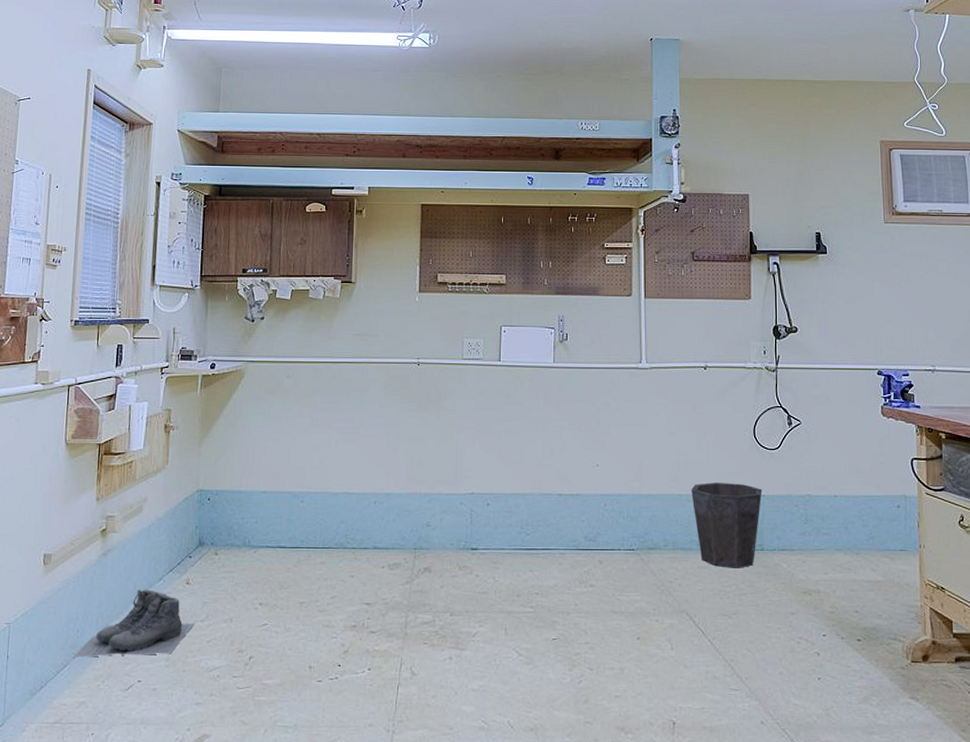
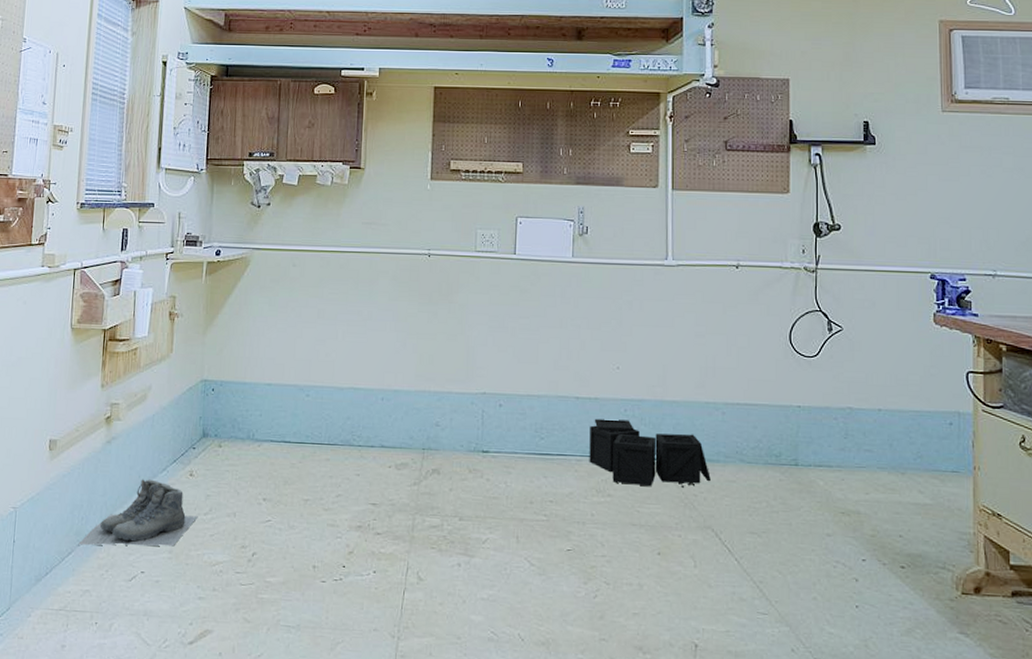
storage bin: none [572,514,685,576] -> present [589,418,711,489]
waste bin: present [691,483,762,568] -> none [719,390,798,484]

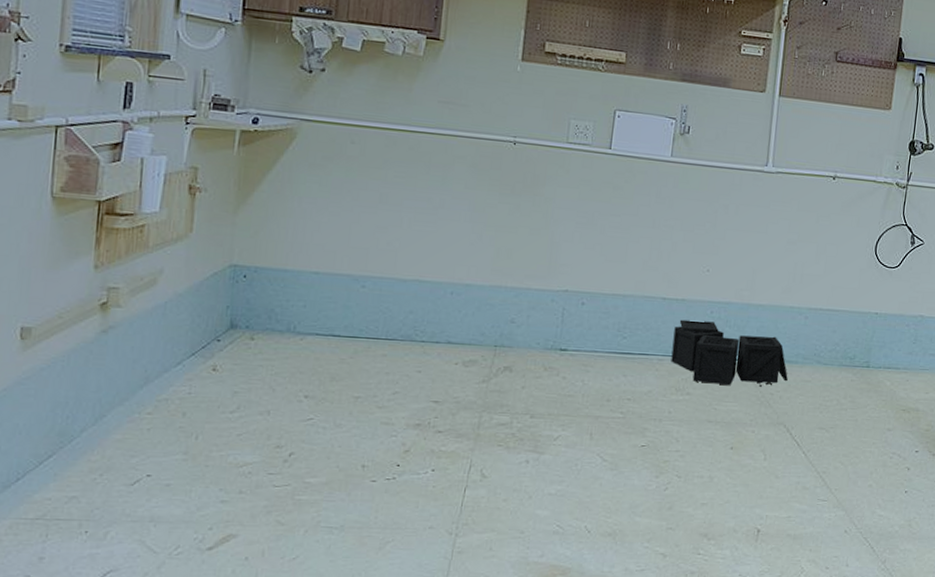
boots: present [78,479,198,547] -> none [62,373,222,448]

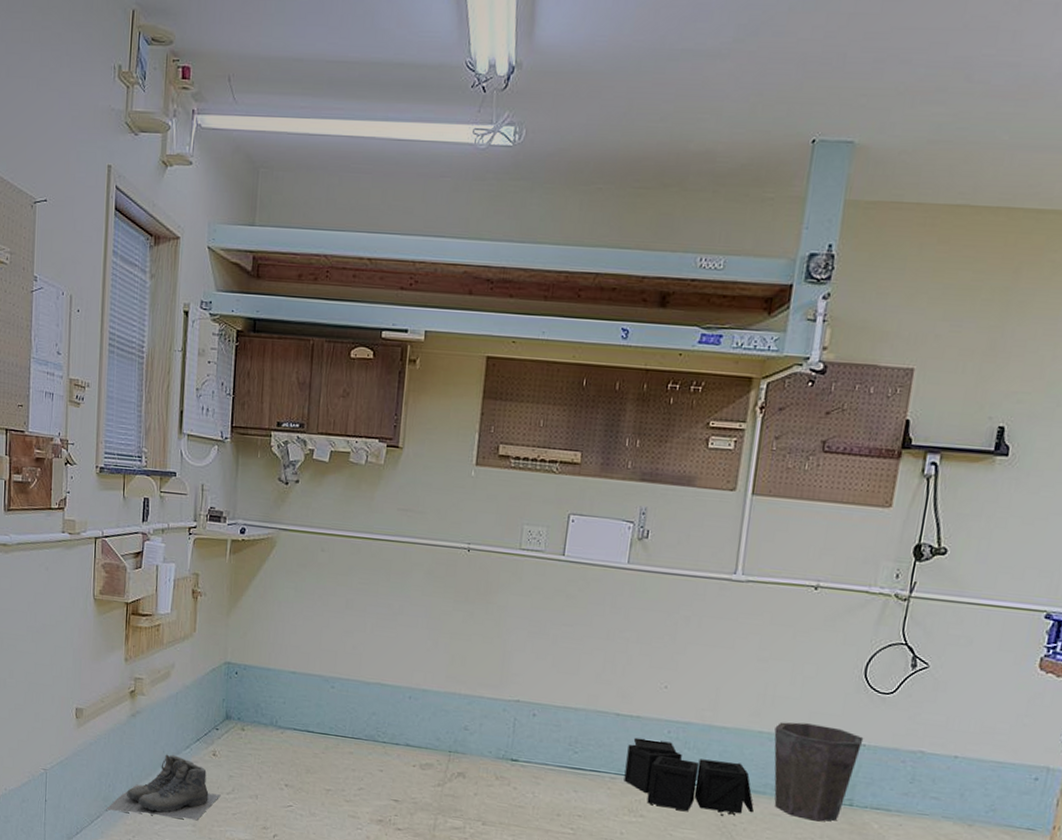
boots: none [62,373,222,448] -> present [106,754,221,821]
waste bin: none [803,296,876,384] -> present [774,721,864,822]

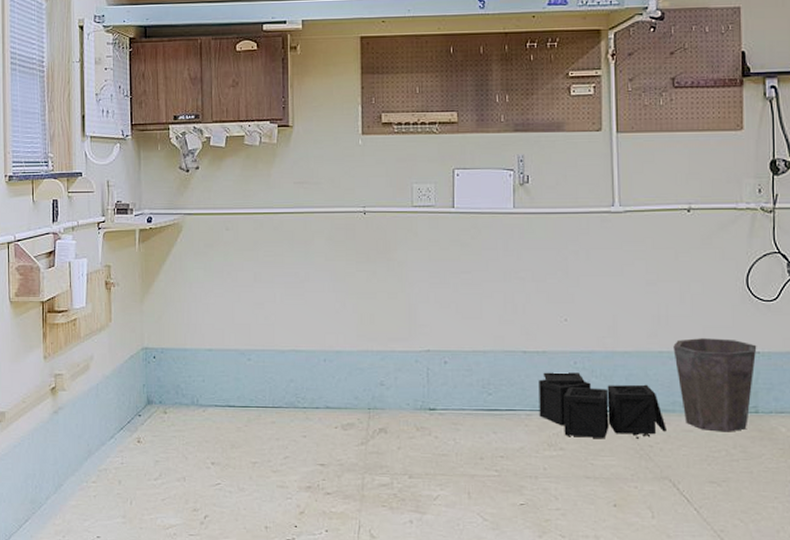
boots: present [106,754,221,821] -> none [34,447,149,513]

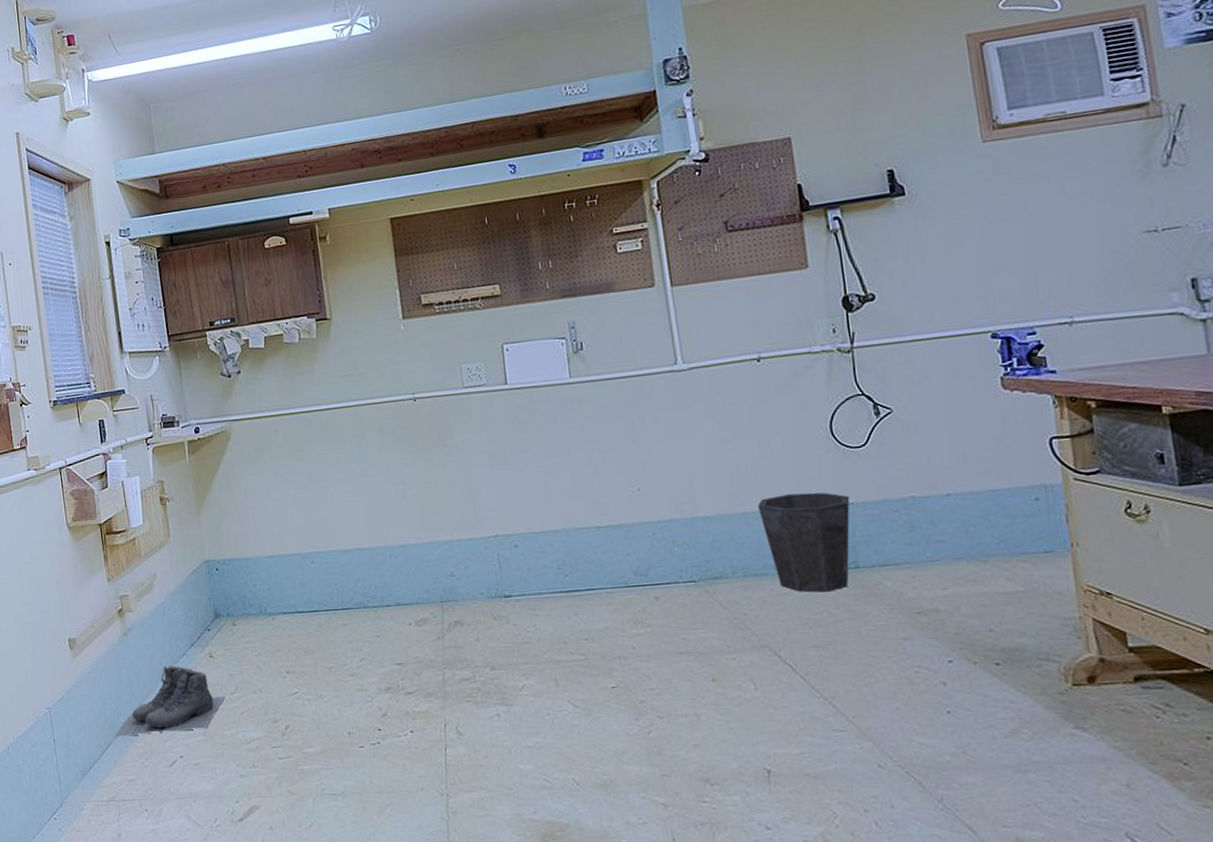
boots: none [34,447,149,513] -> present [115,665,225,737]
storage bin: present [539,372,666,440] -> none [617,543,761,612]

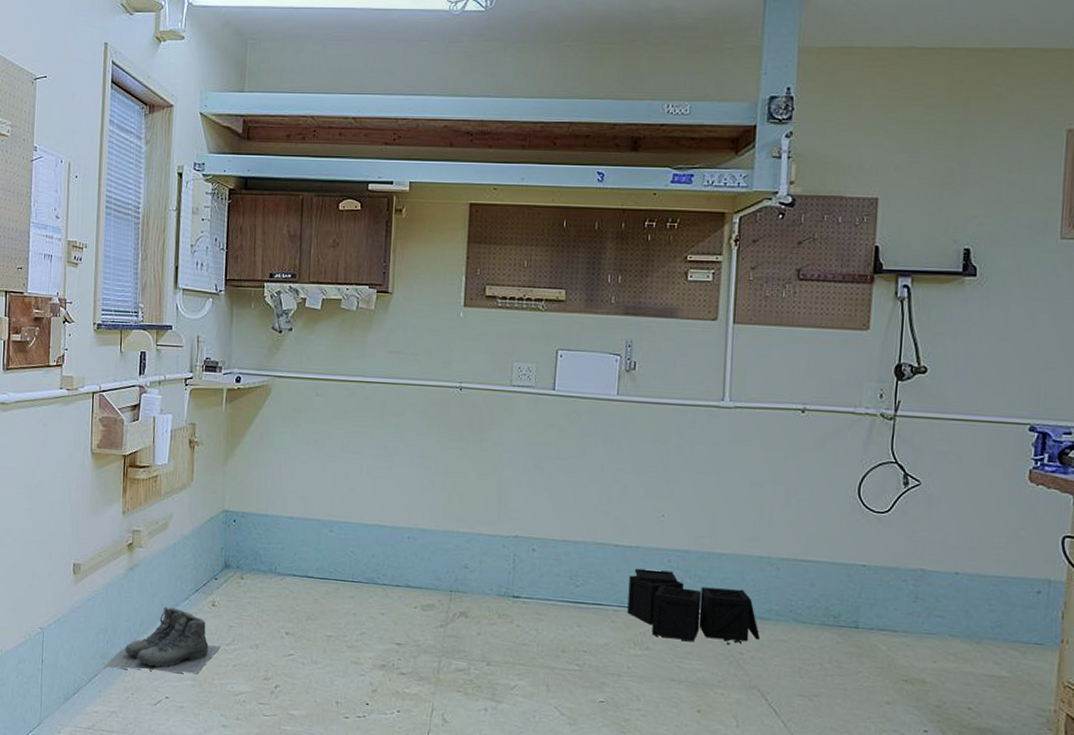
storage bin: none [617,543,761,612] -> present [627,568,760,646]
waste bin: present [758,492,850,593] -> none [774,545,863,646]

